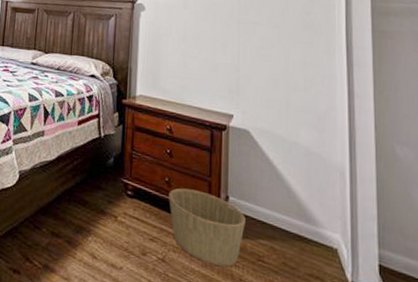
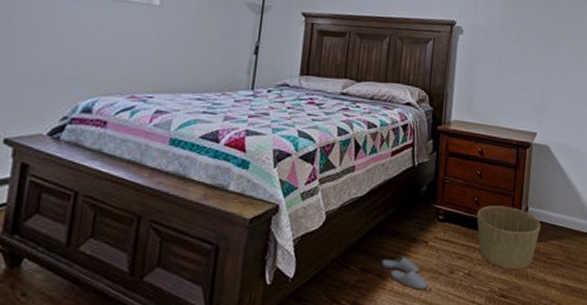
slippers: none [71,226,119,267] -> present [381,256,429,290]

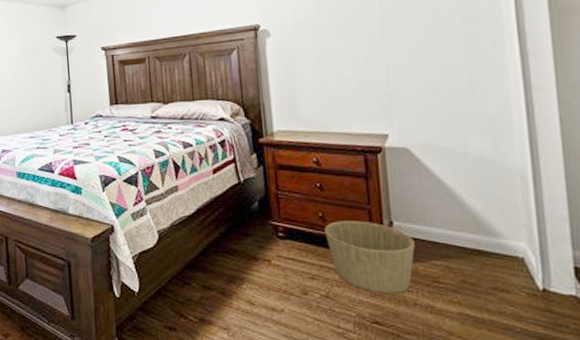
slippers: present [381,256,429,290] -> none [223,274,280,310]

